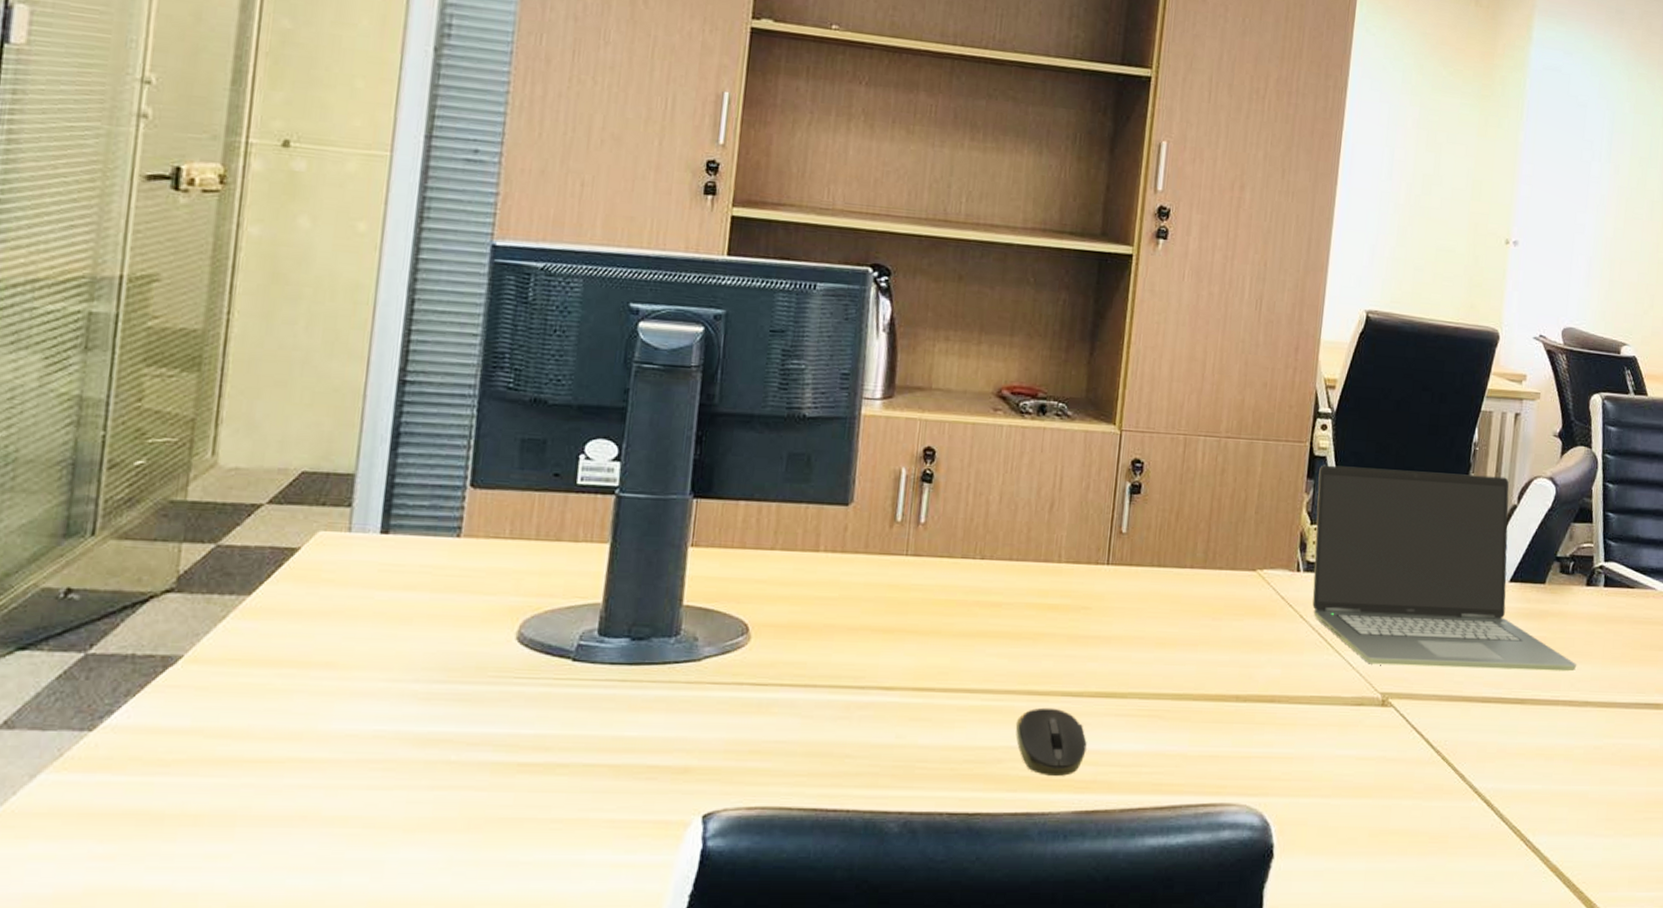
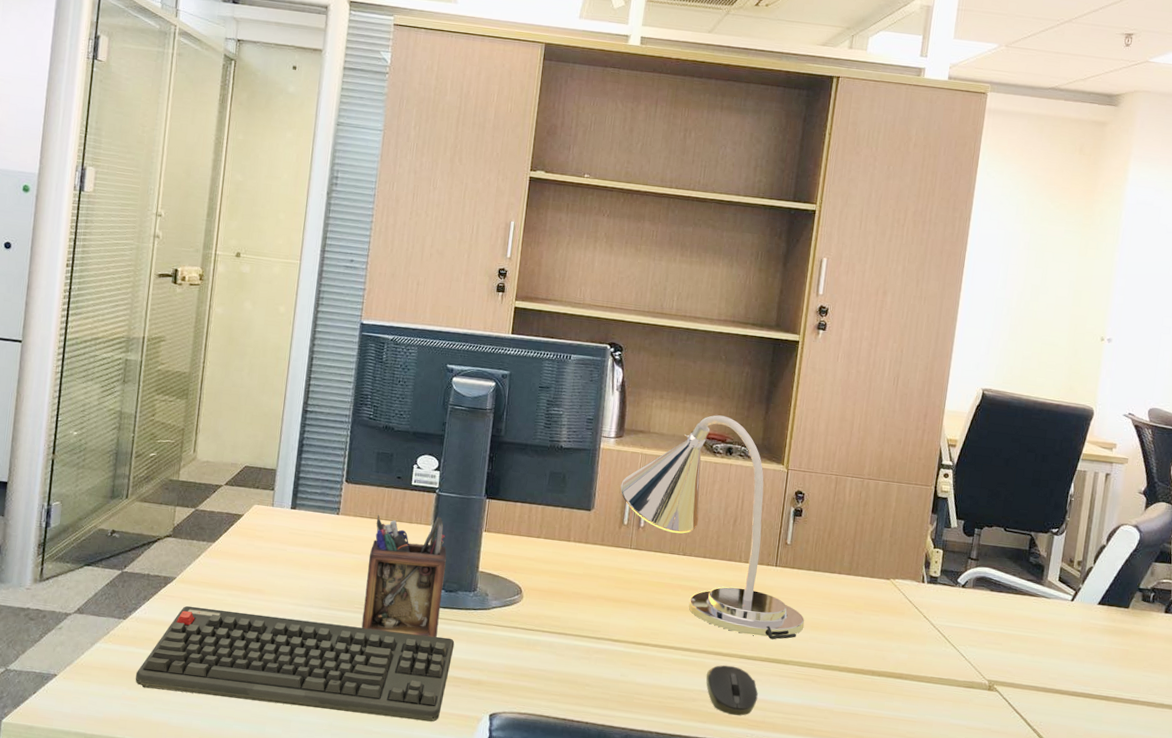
computer keyboard: none [111,698,648,838] -> present [135,605,455,722]
desk organizer: none [499,529,633,710] -> present [361,514,447,637]
table lamp: none [890,360,1147,666] -> present [620,415,804,640]
laptop: present [1312,465,1577,672] -> none [934,504,1155,679]

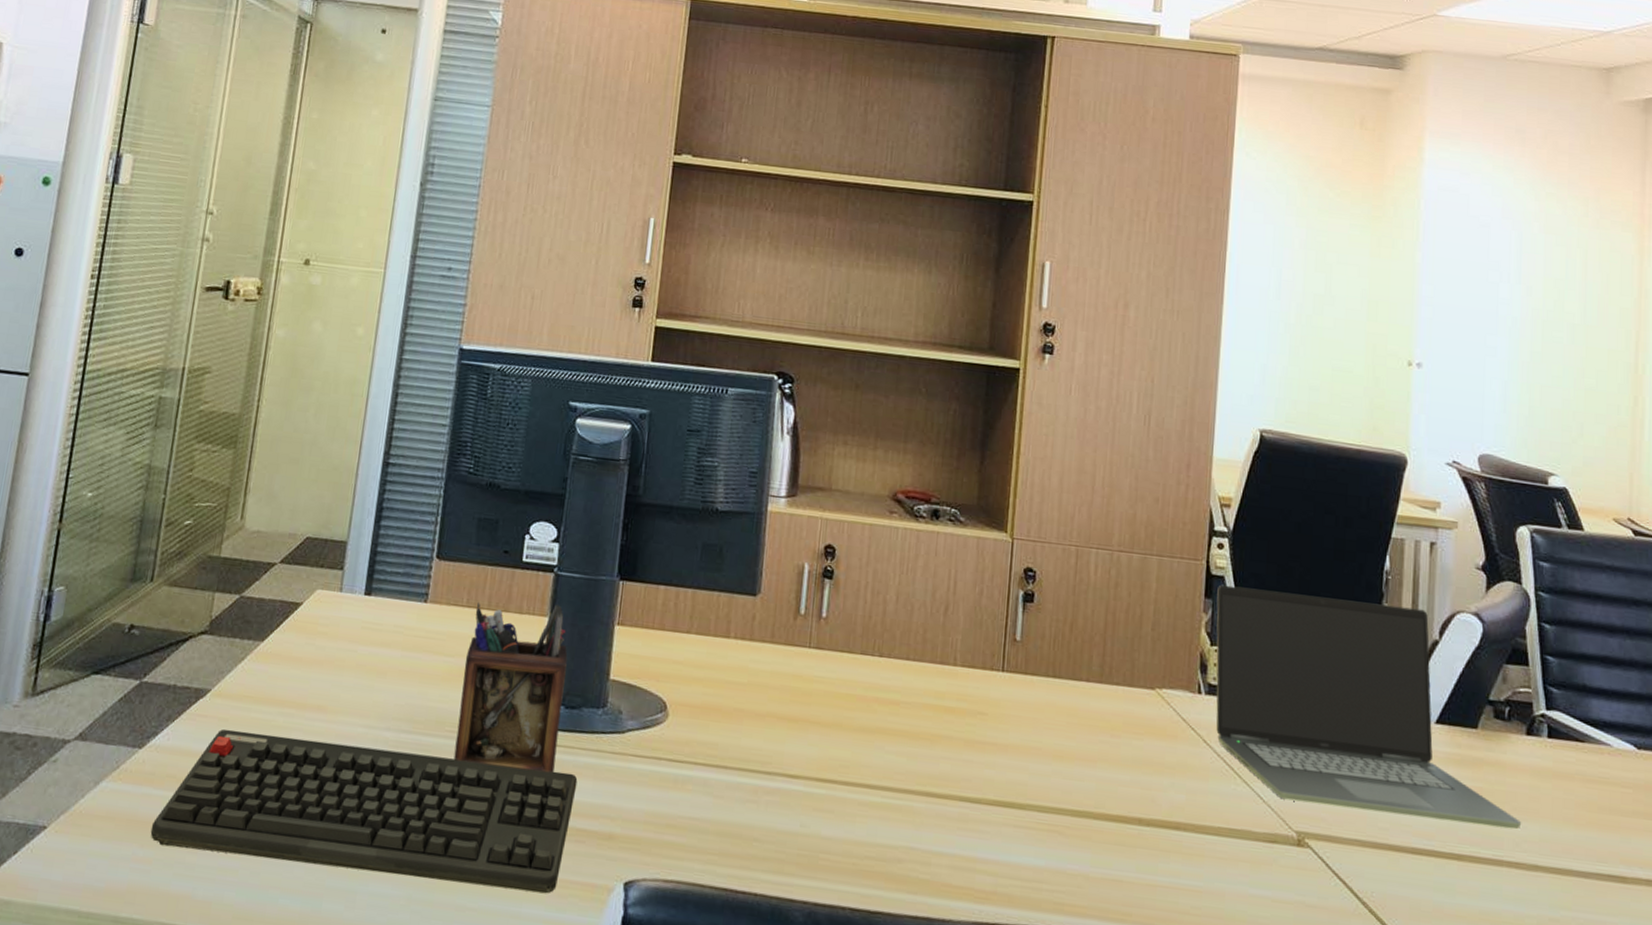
table lamp: present [620,415,804,640] -> none [794,466,1044,775]
computer mouse: present [706,665,758,716] -> none [914,810,986,884]
laptop: none [934,504,1155,679] -> present [1216,584,1522,830]

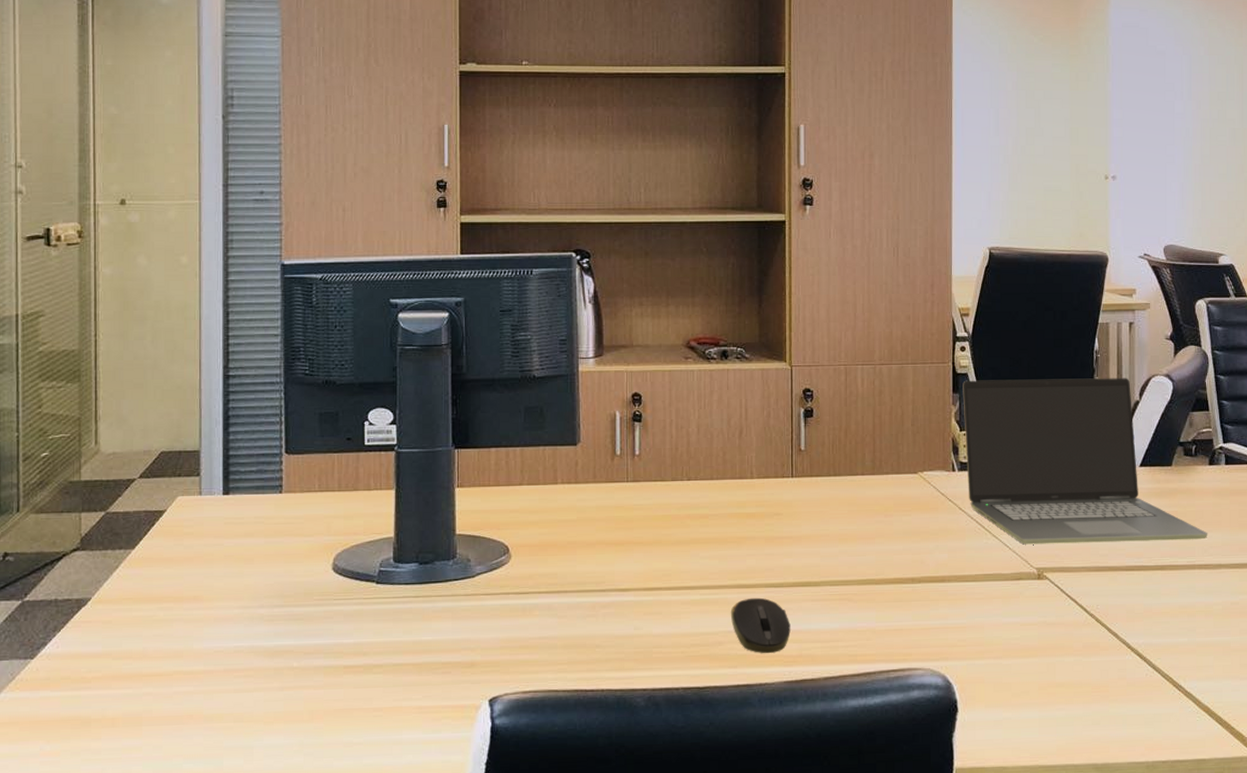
computer keyboard: present [150,729,578,894] -> none [54,618,438,738]
desk organizer: present [454,601,568,772] -> none [324,478,416,624]
computer mouse: none [914,810,986,884] -> present [730,597,791,653]

